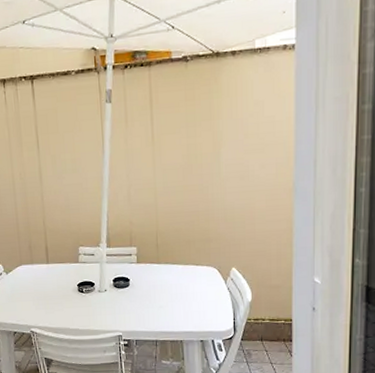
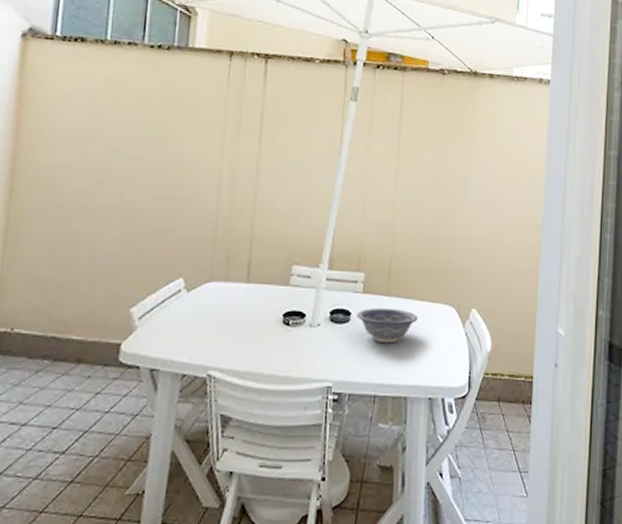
decorative bowl: none [134,273,186,301] -> present [357,307,418,344]

